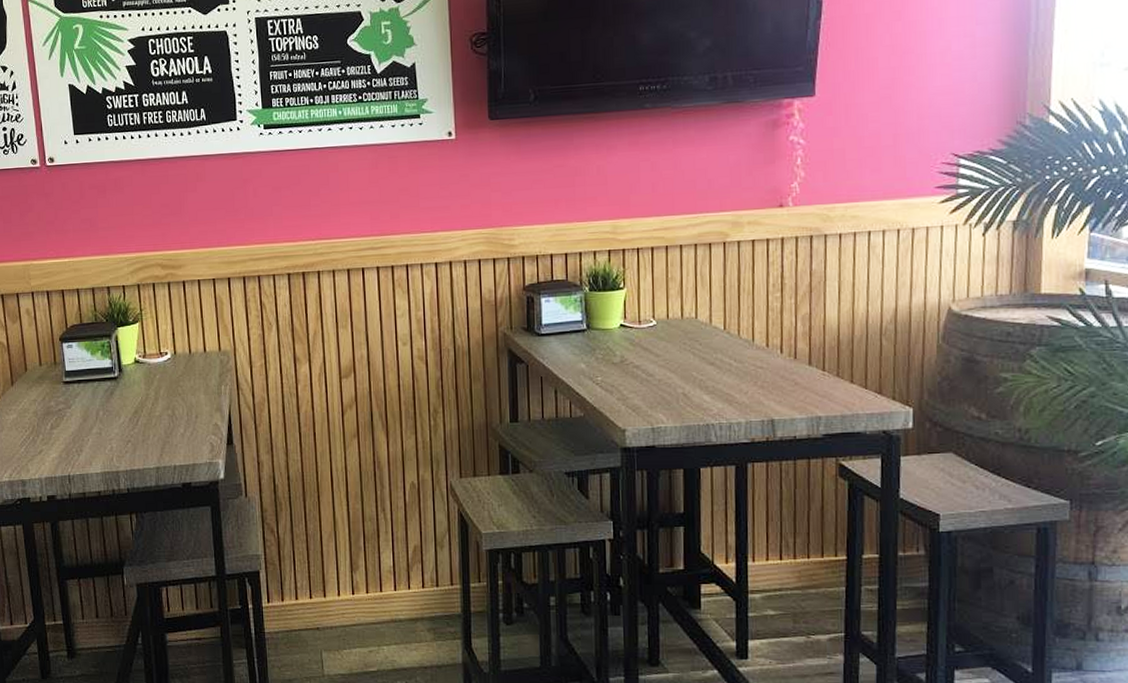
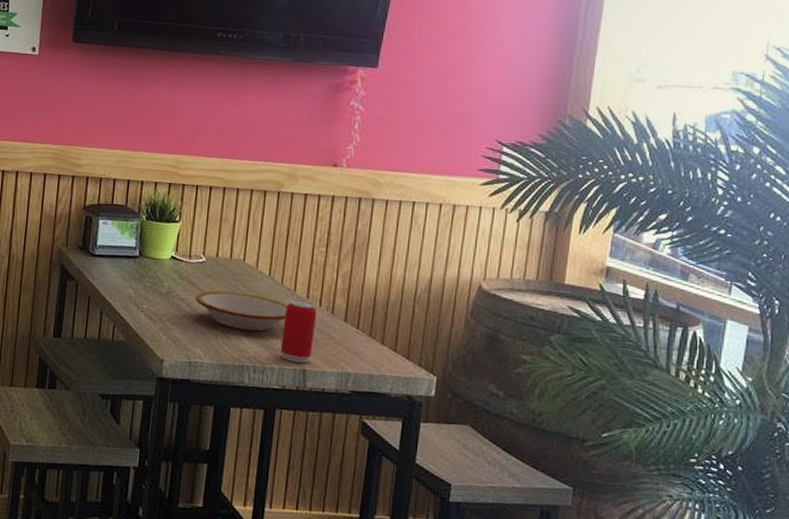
bowl: none [651,351,748,390] -> present [195,290,288,332]
beverage can: none [745,350,779,414] -> present [280,299,317,364]

